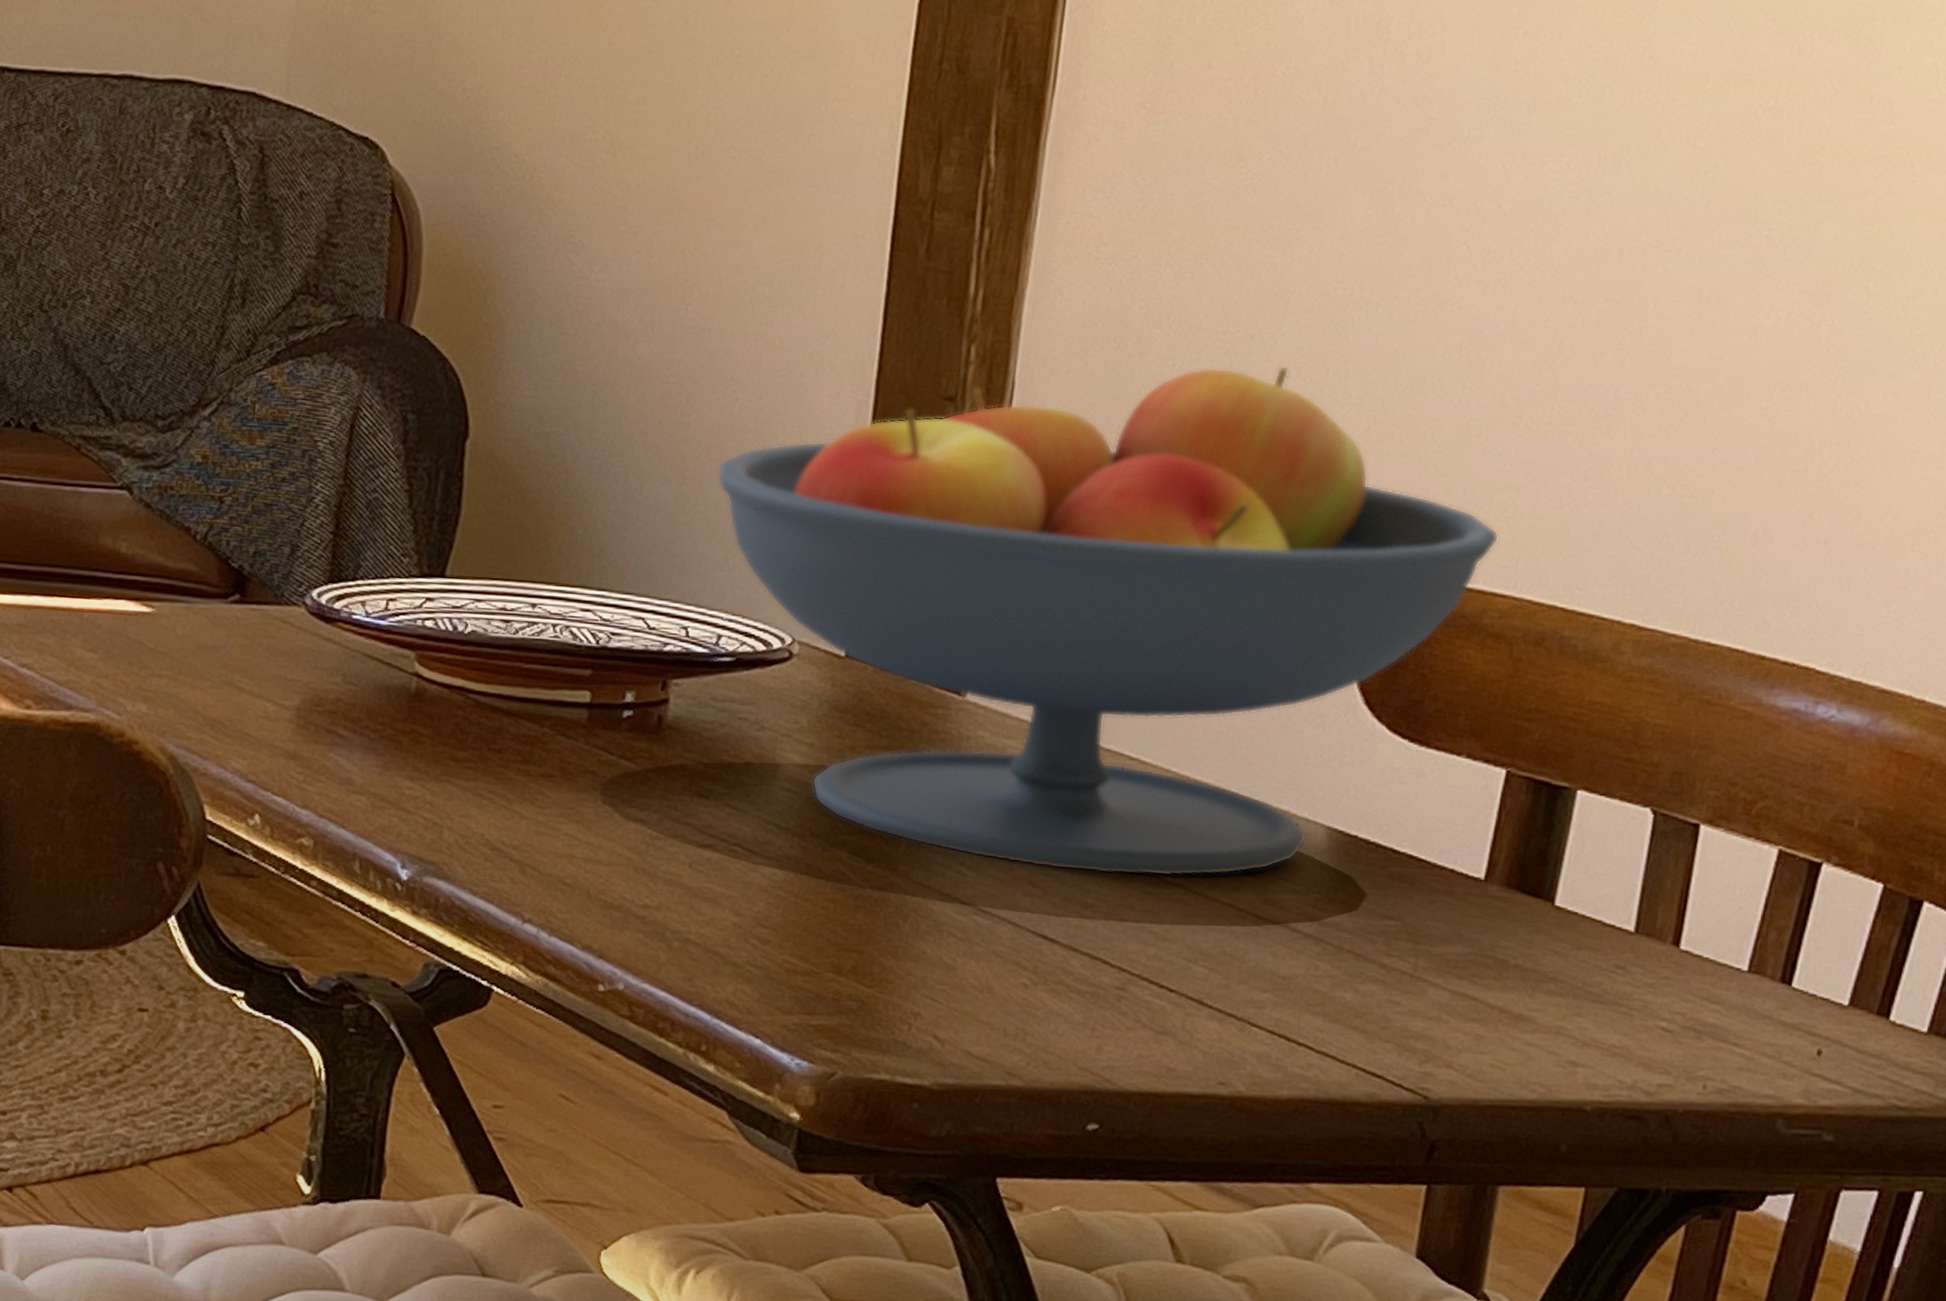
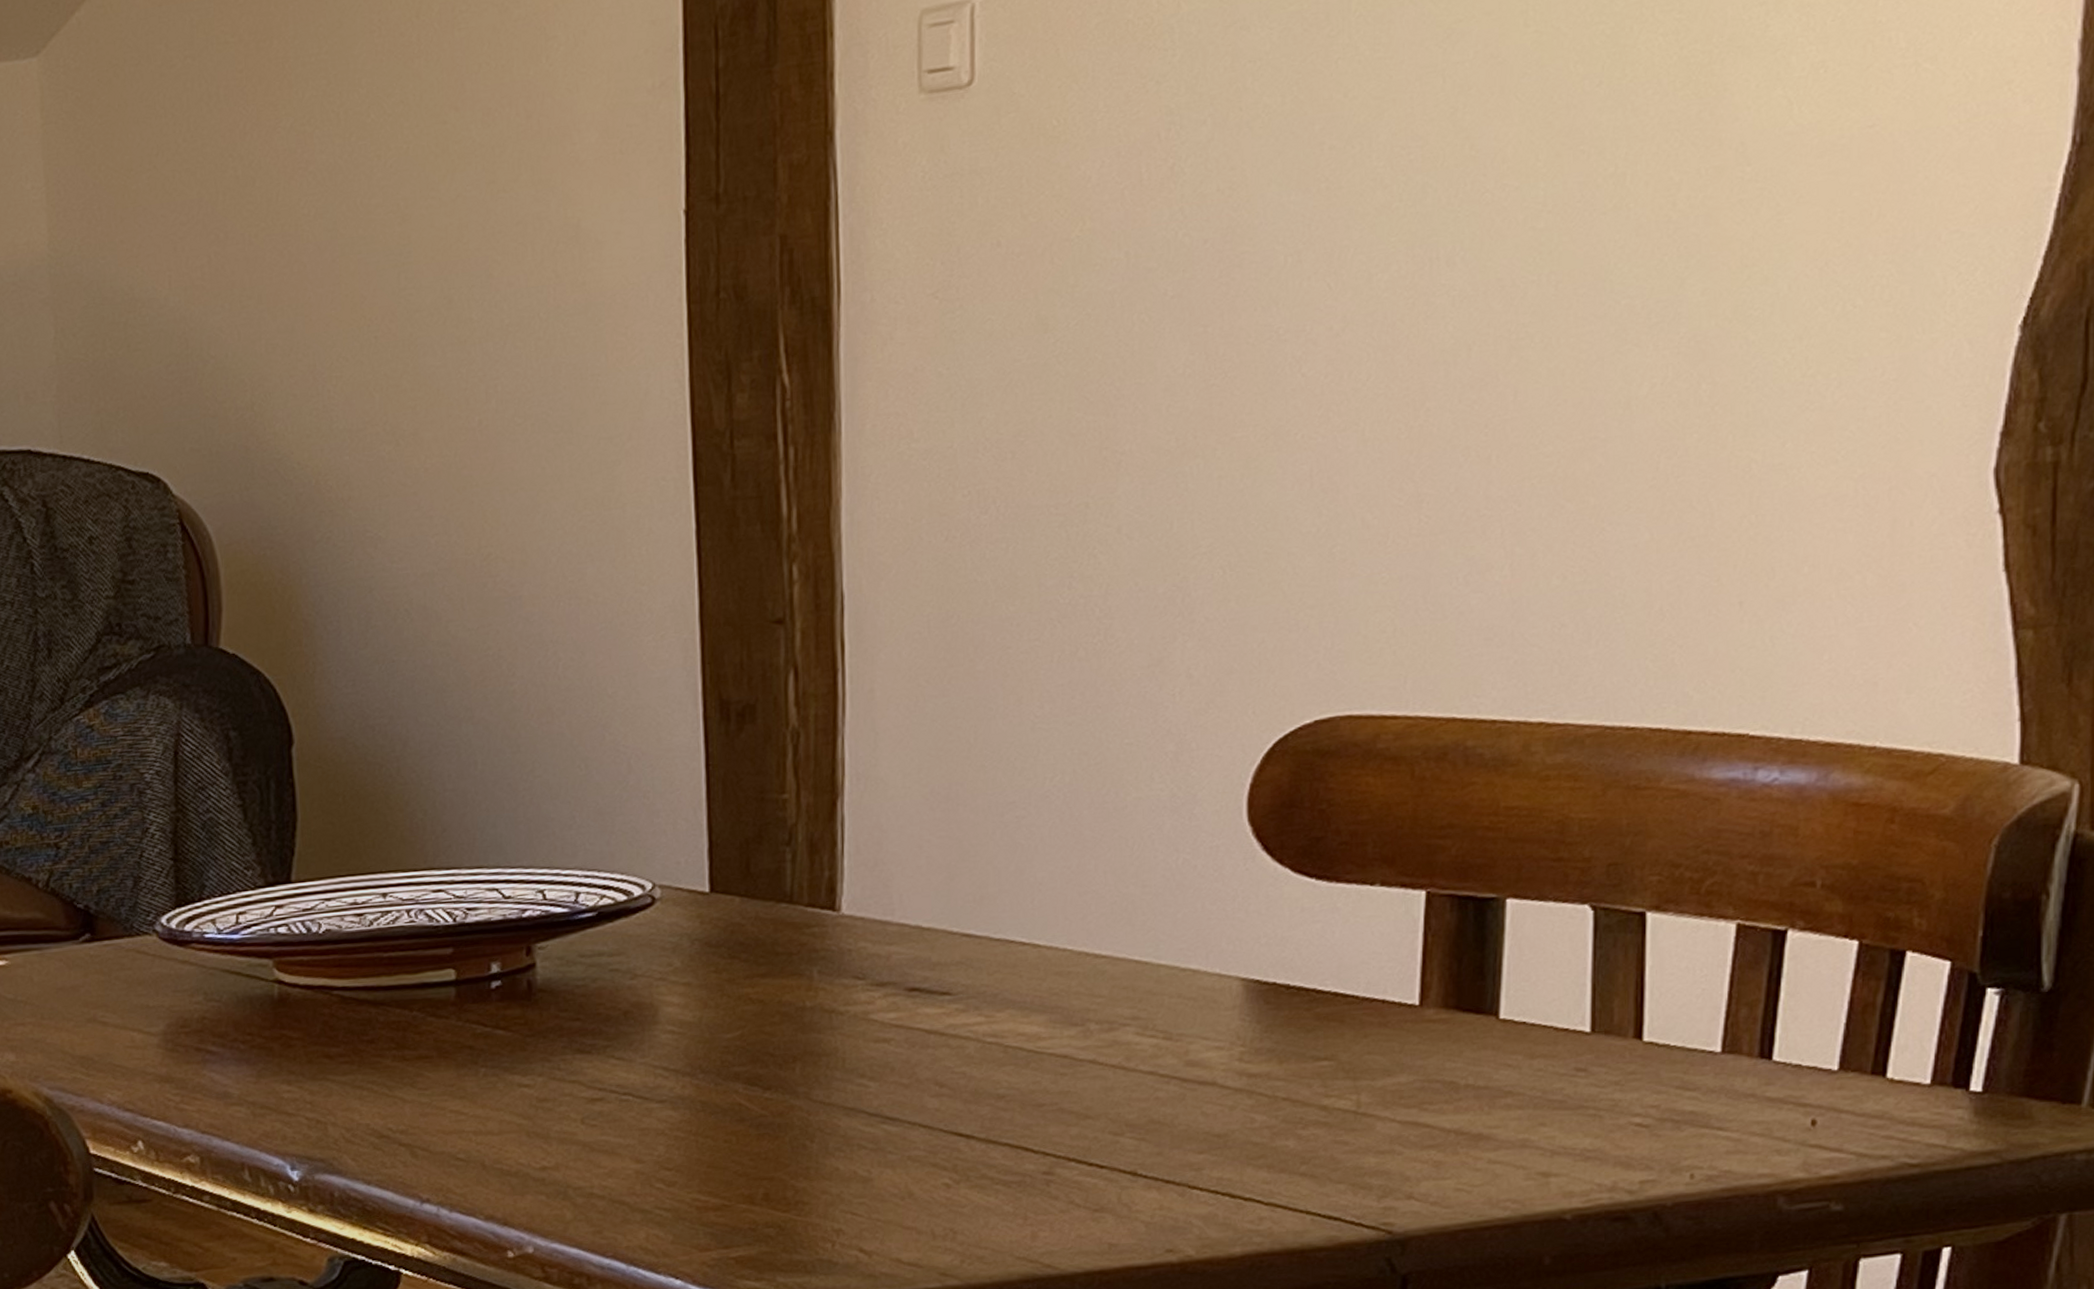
fruit bowl: present [716,365,1500,877] -> none [549,527,1382,1067]

